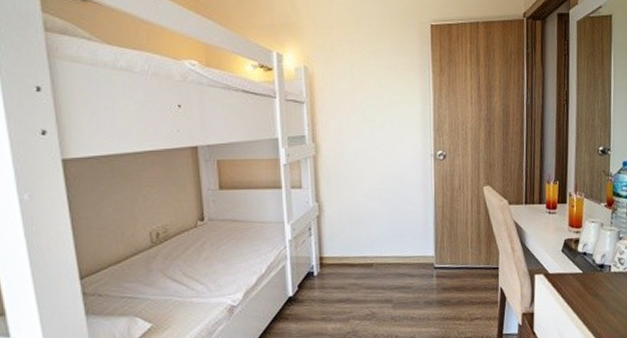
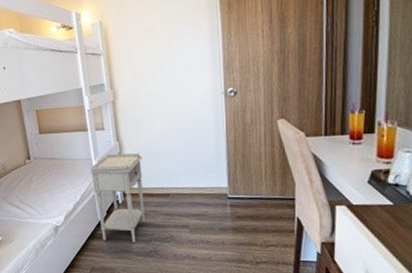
nightstand: none [282,216,344,323] -> present [90,153,146,243]

